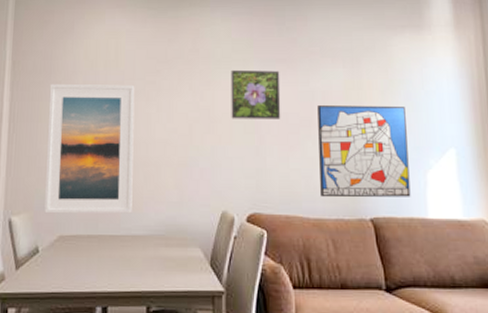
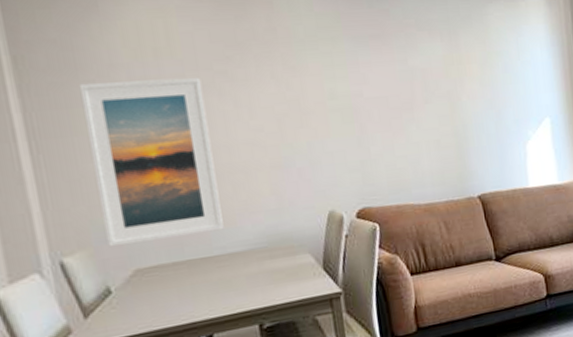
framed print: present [231,69,281,119] -> none [318,48,381,109]
wall art: present [317,105,411,198] -> none [418,79,513,182]

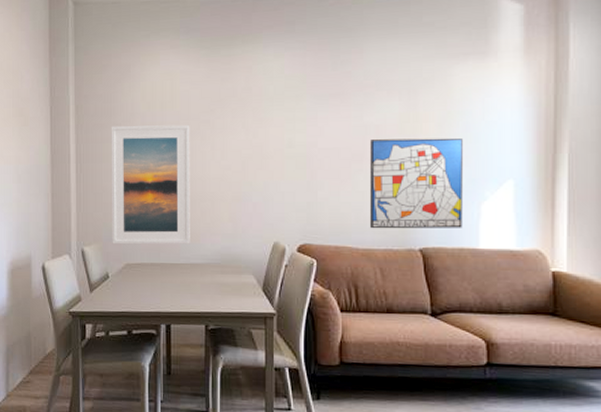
wall art: none [418,79,513,182] -> present [370,137,463,229]

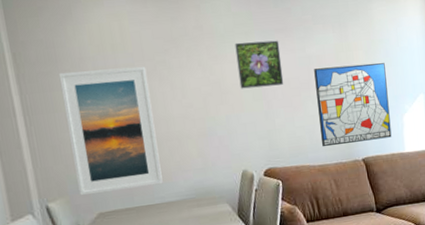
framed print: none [283,106,333,155] -> present [235,40,284,89]

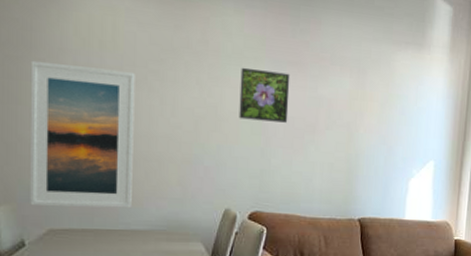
wall art: present [314,62,392,147] -> none [318,112,399,201]

